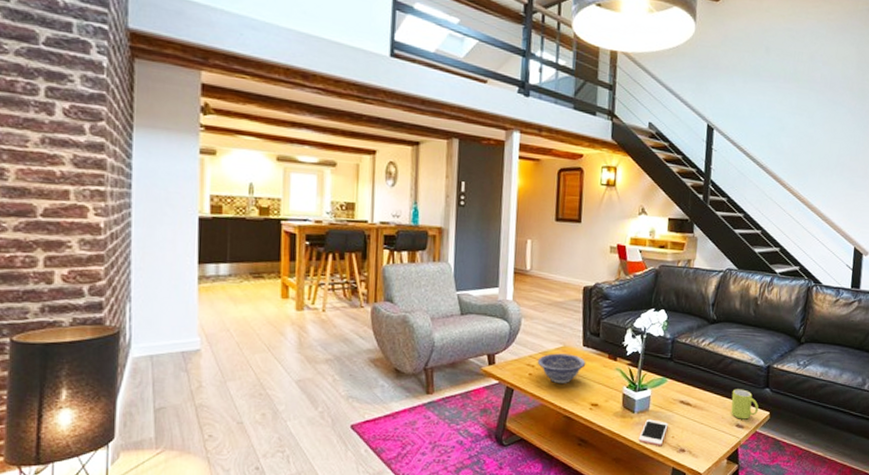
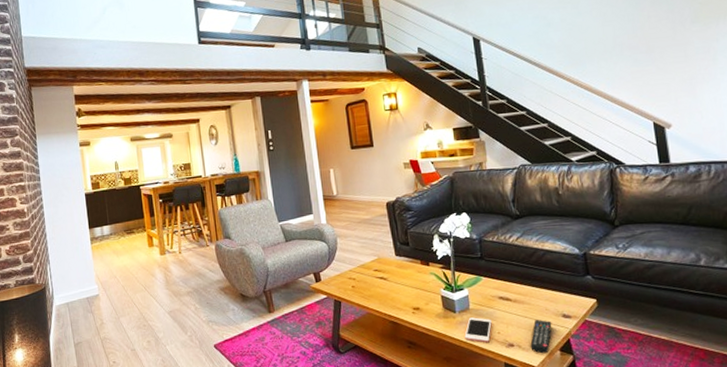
decorative bowl: present [537,353,586,384] -> none [357,264,402,293]
remote control: none [700,426,725,461] -> present [530,319,552,354]
mug: present [731,389,759,420] -> none [551,279,583,309]

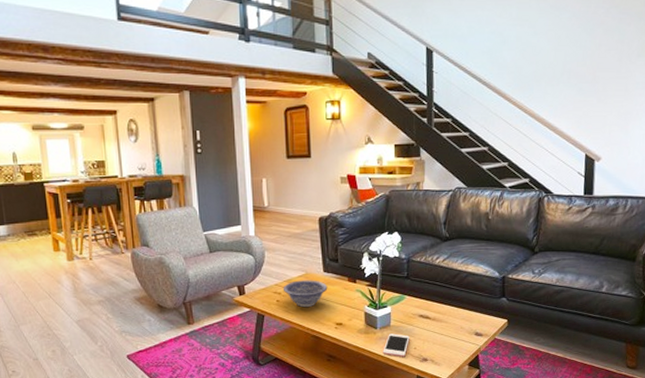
decorative bowl: none [357,264,402,293] -> present [283,280,328,308]
remote control: present [530,319,552,354] -> none [442,336,465,368]

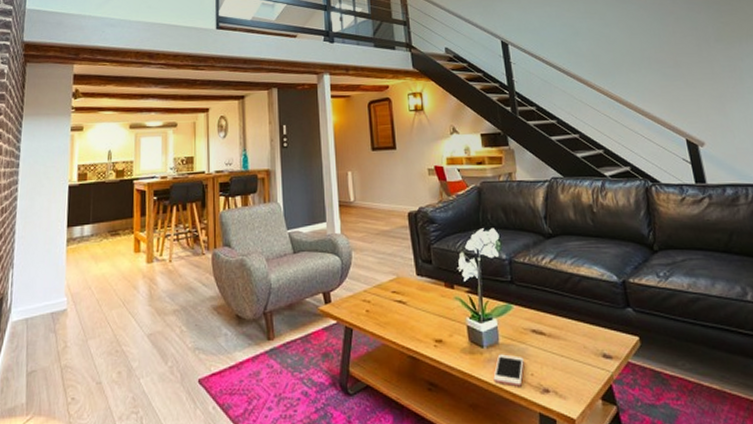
decorative bowl: present [283,280,328,308] -> none [372,285,423,320]

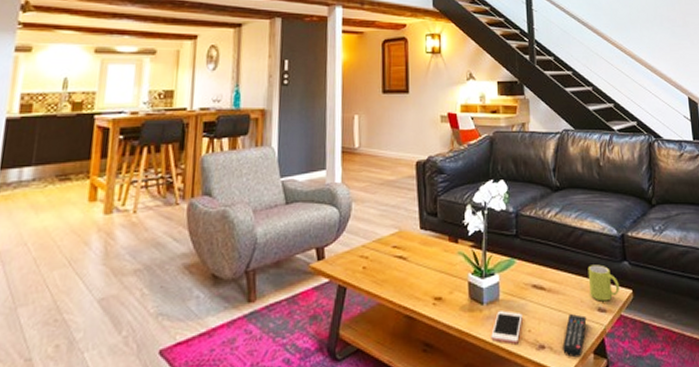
remote control: none [567,358,592,403] -> present [562,313,587,358]
mug: none [588,311,625,348] -> present [587,264,619,302]

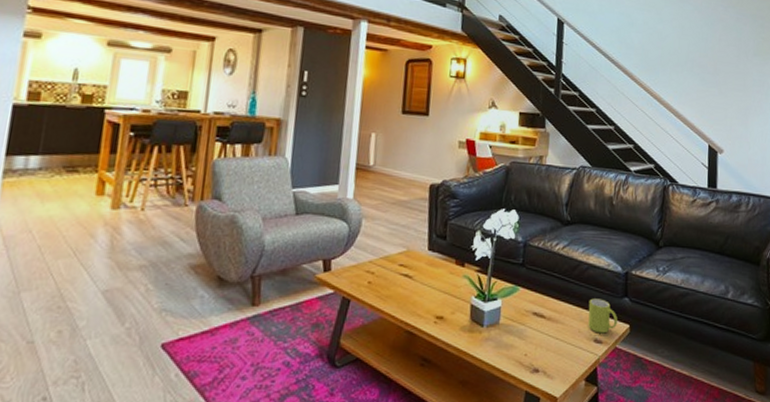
cell phone: present [491,310,522,344] -> none [487,334,520,366]
remote control: present [562,313,587,358] -> none [556,341,582,383]

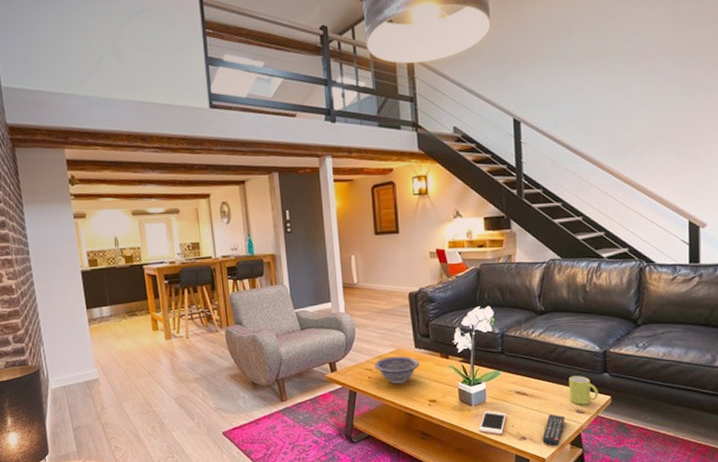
decorative bowl: none [377,258,431,294] -> present [374,356,420,385]
cell phone: none [487,334,520,366] -> present [479,411,506,436]
remote control: none [556,341,582,383] -> present [542,413,565,447]

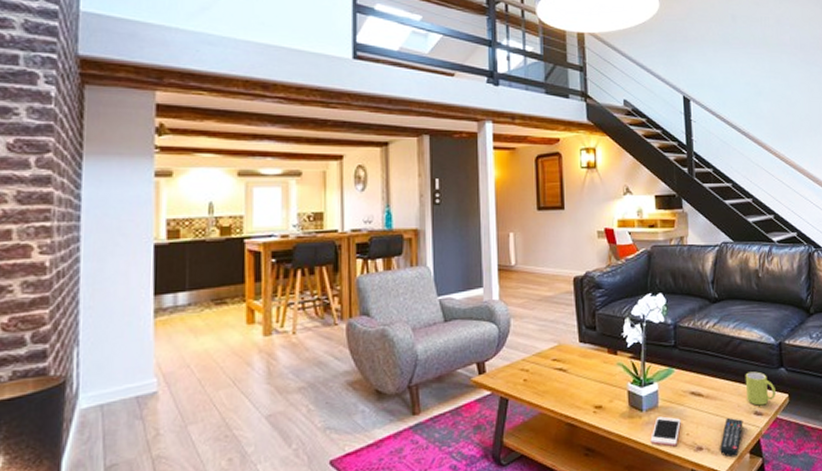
decorative bowl: present [374,356,420,385] -> none [531,352,585,388]

